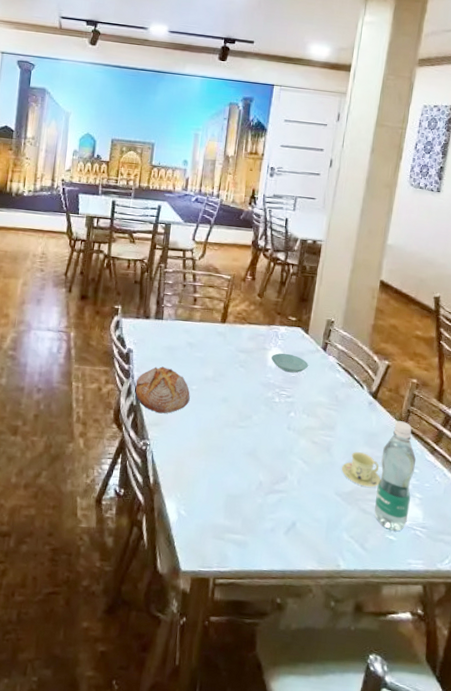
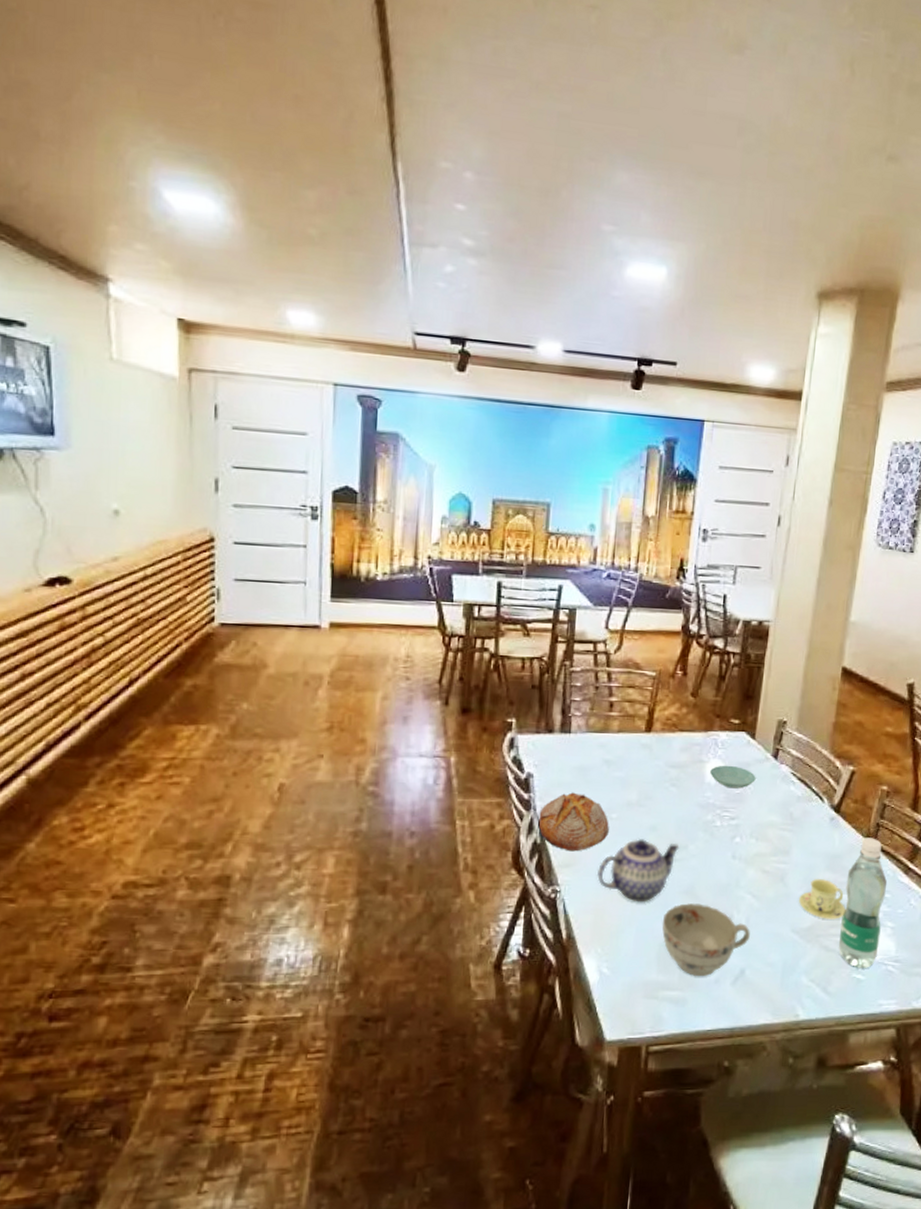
teapot: none [178,407,245,460] -> present [596,839,680,903]
teacup: none [229,463,301,525] -> present [661,903,750,977]

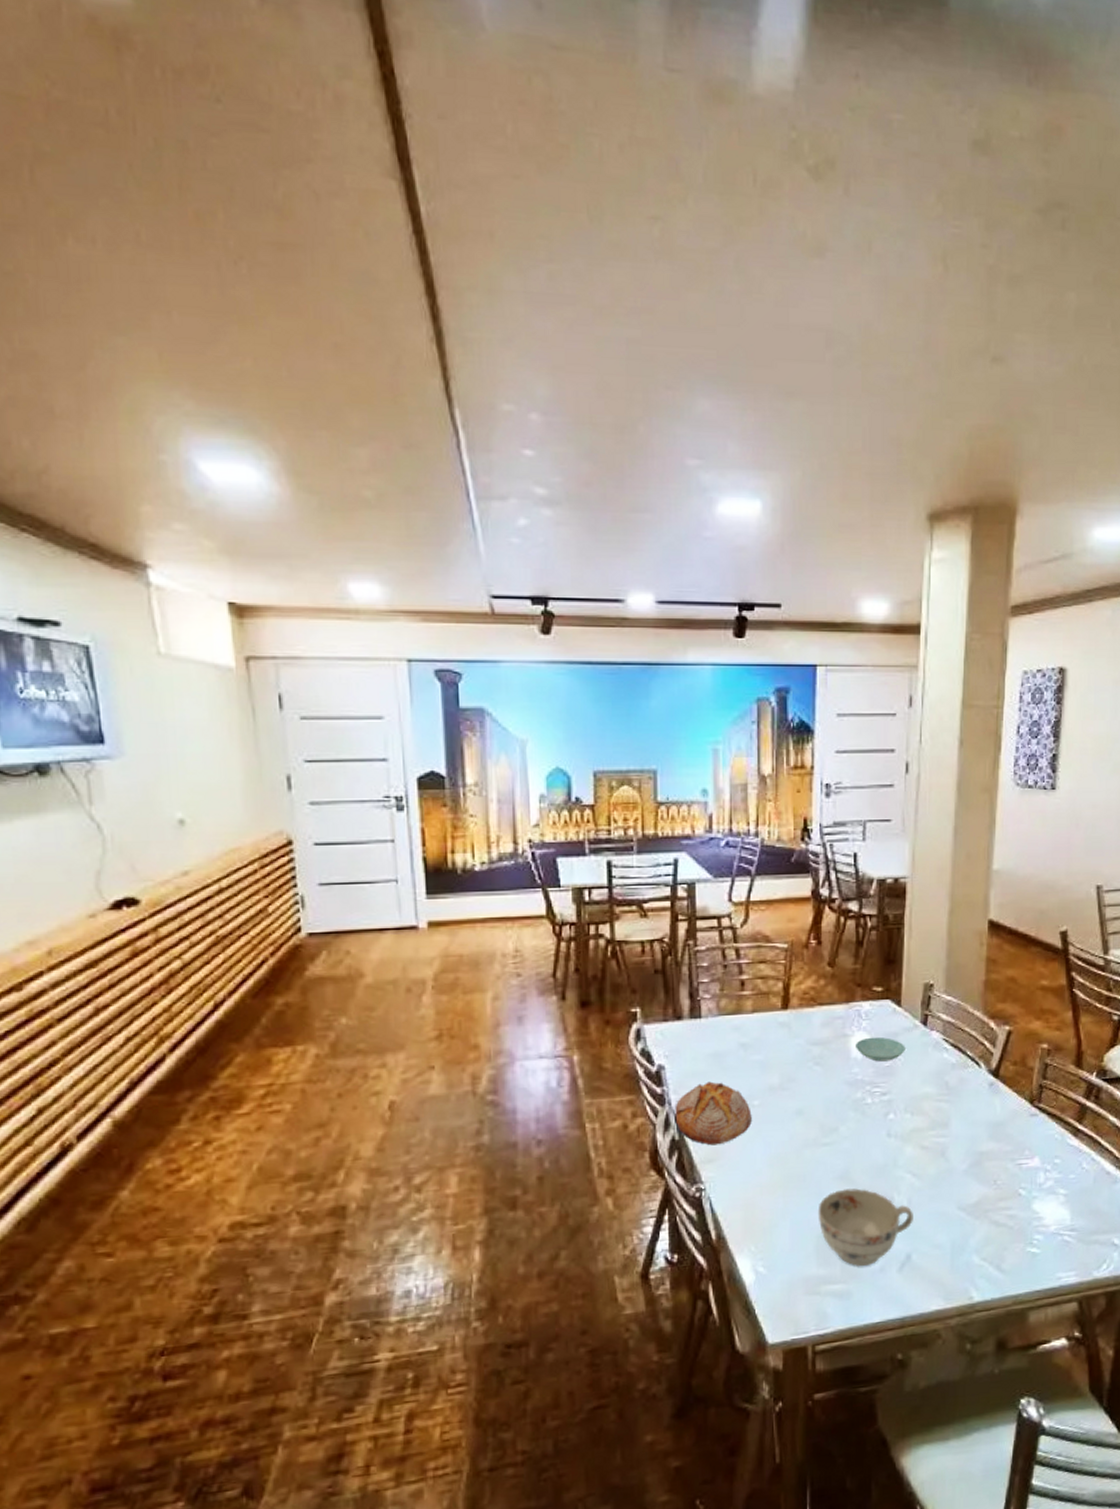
teapot: present [596,839,680,903] -> none [742,1125,830,1193]
cup and saucer: present [799,879,846,920] -> none [963,1150,1014,1193]
bottle: present [839,837,888,968] -> none [1009,1100,1056,1241]

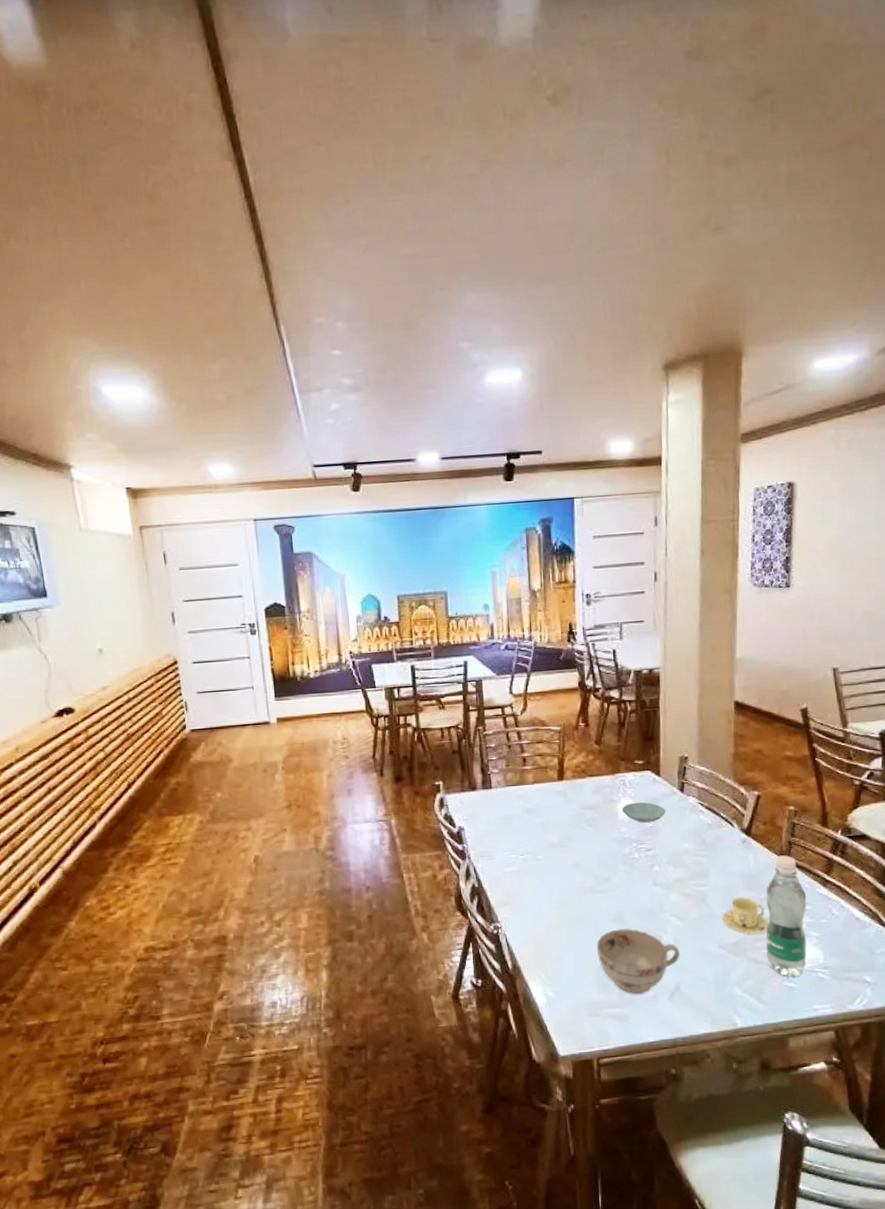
bread: present [675,1081,752,1146] -> none [473,840,537,892]
cup and saucer: none [963,1150,1014,1193] -> present [722,897,769,934]
bottle: none [1009,1100,1056,1241] -> present [765,855,807,977]

